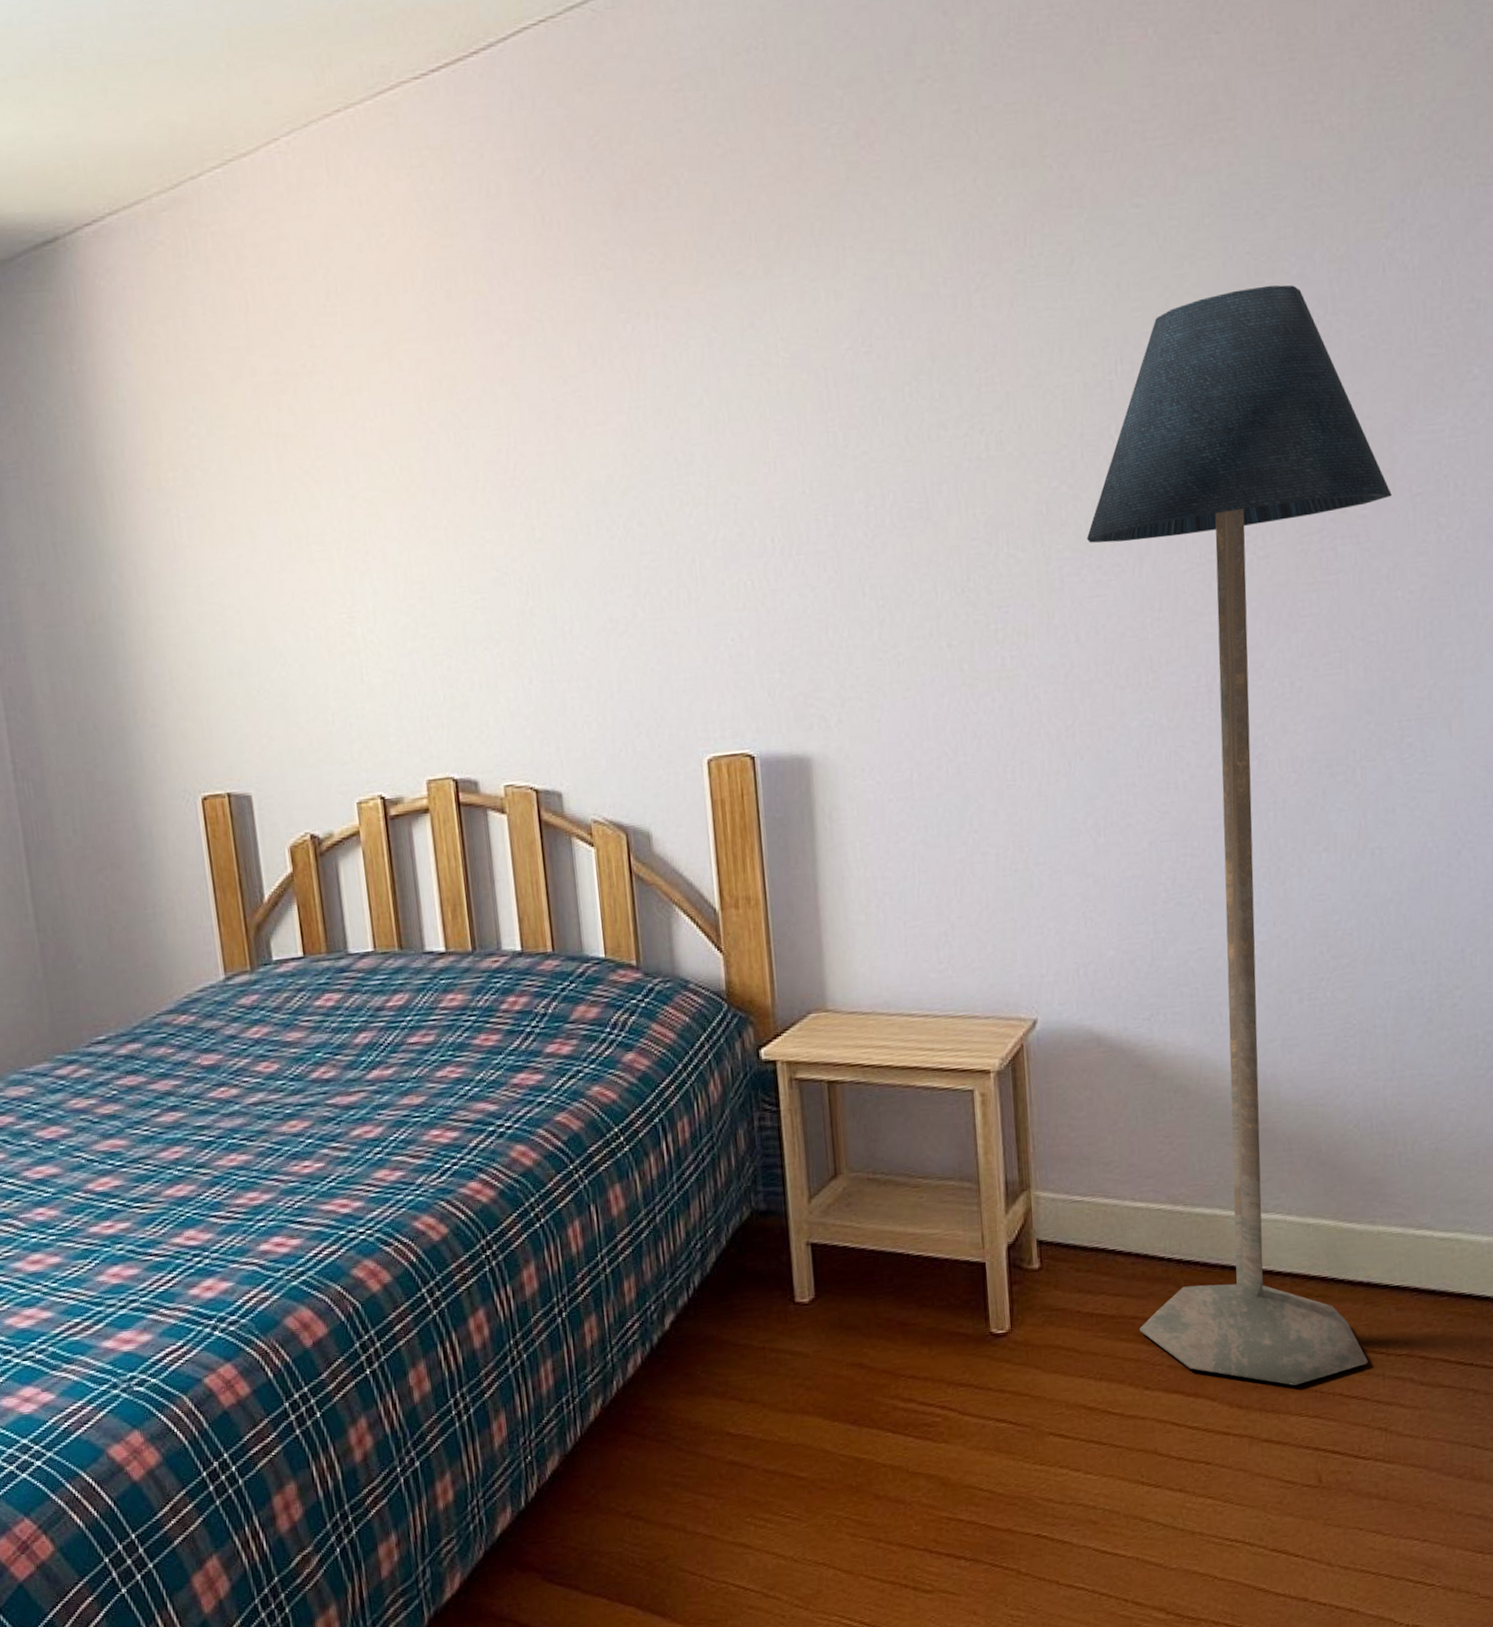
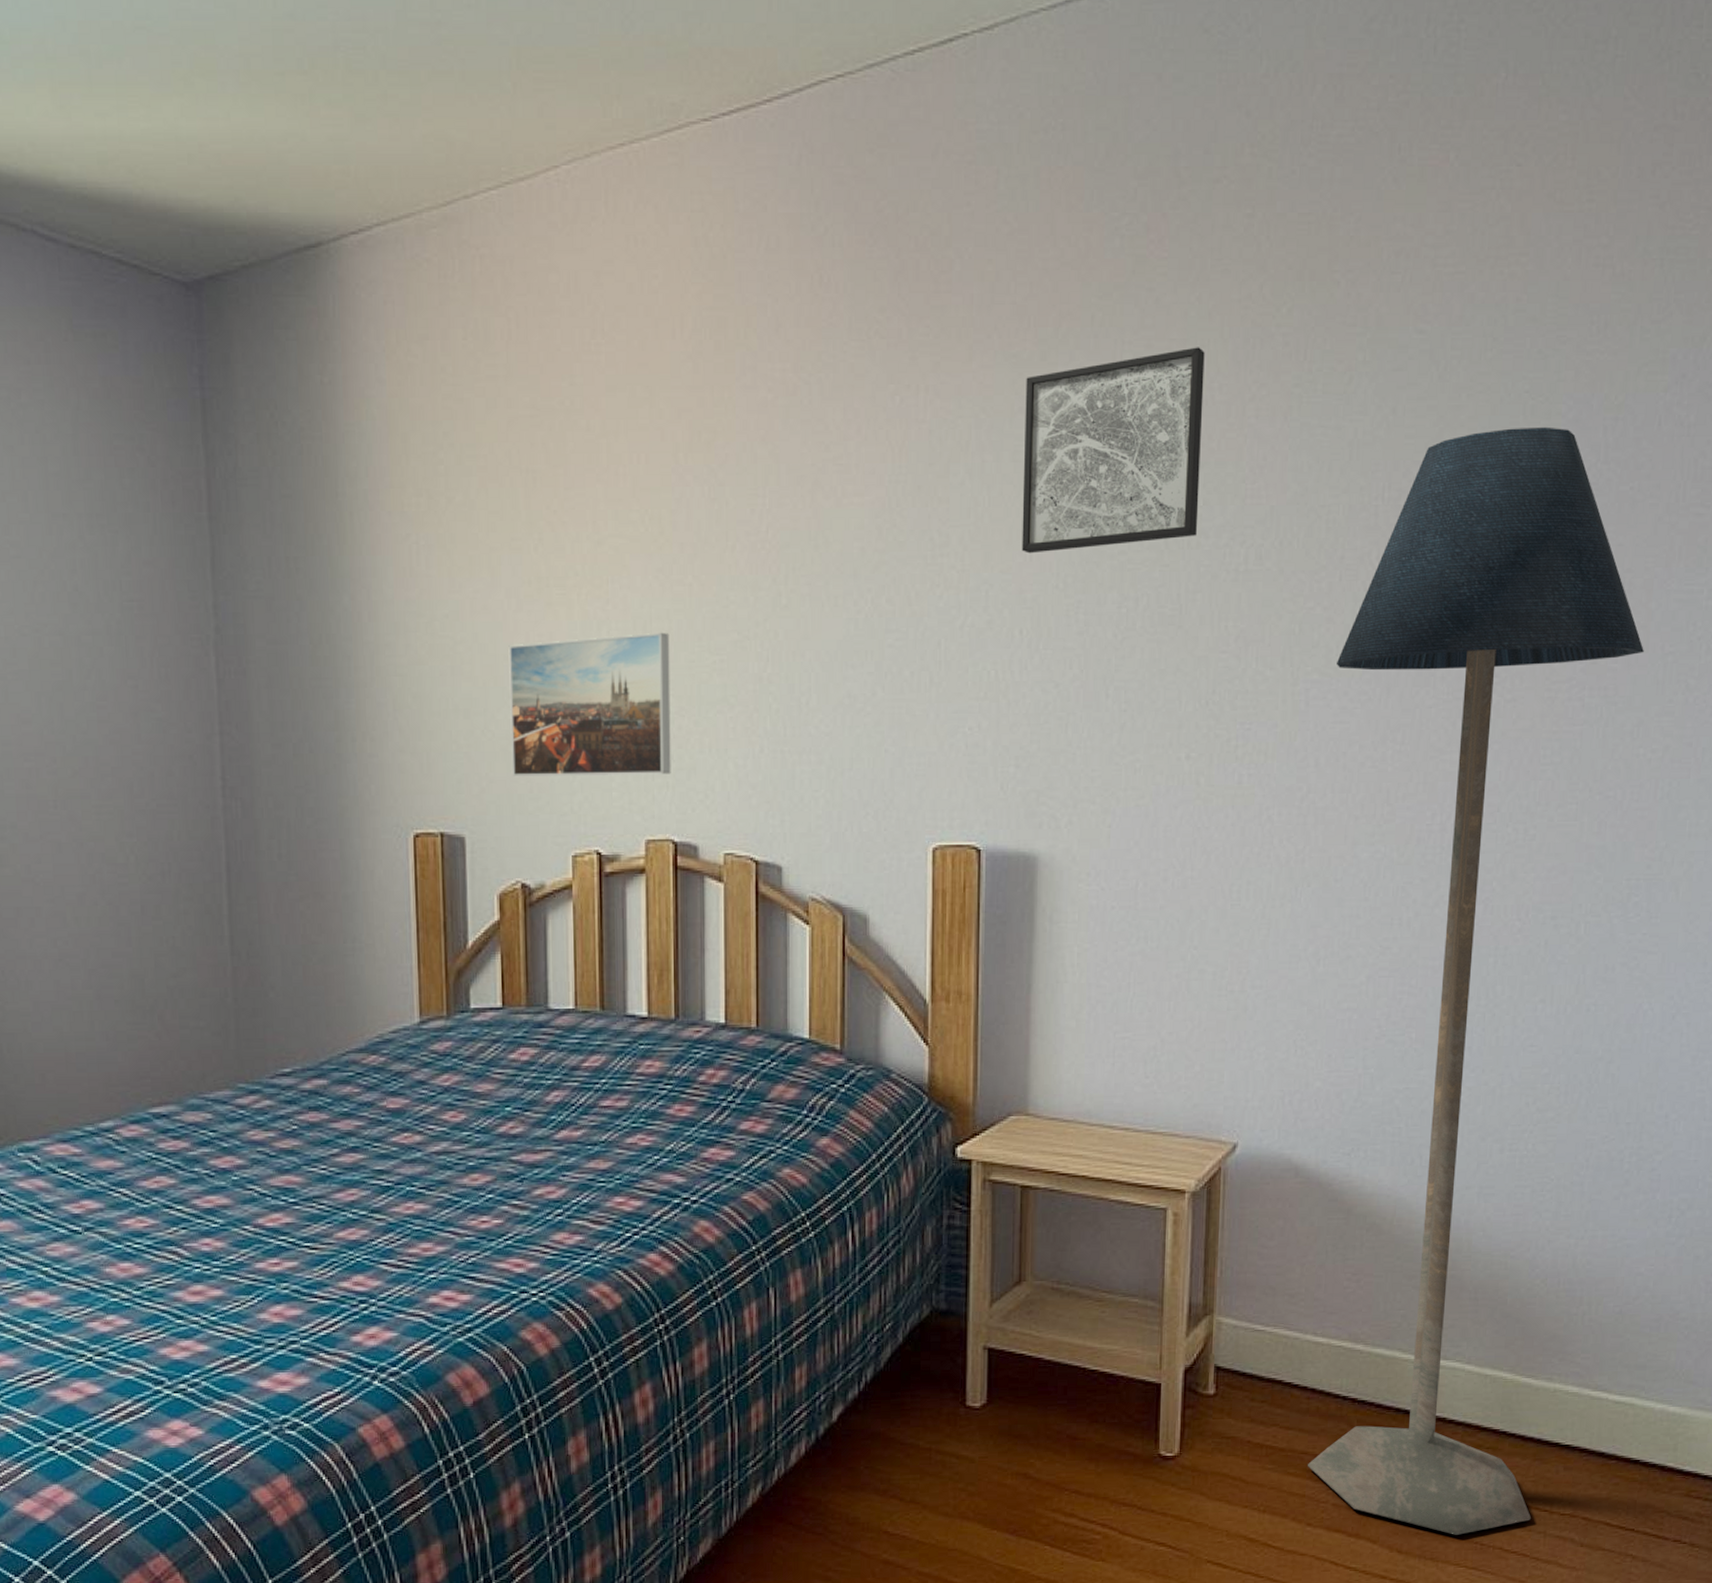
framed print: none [275,577,445,732] -> present [508,632,671,776]
wall art: none [753,244,936,464] -> present [1022,347,1205,554]

